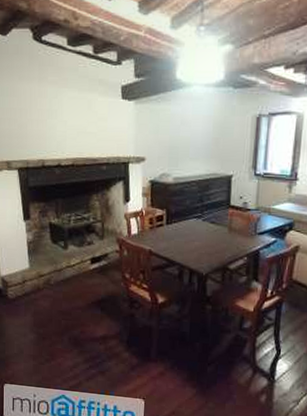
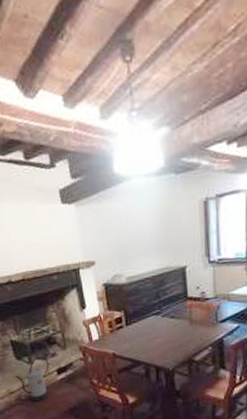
watering can: none [48,242,84,288] -> present [15,356,50,401]

